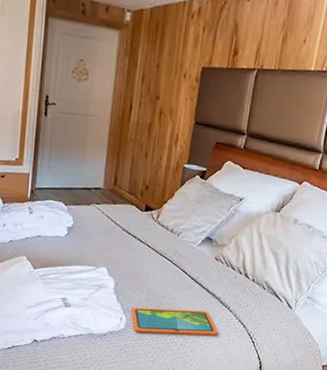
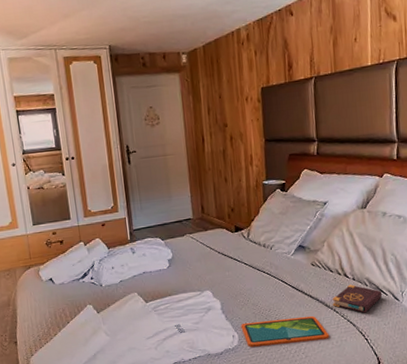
book: none [227,285,278,316] -> present [332,284,383,313]

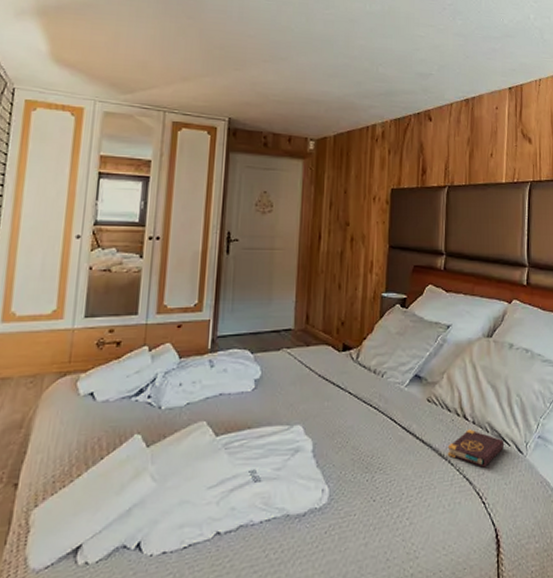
tablet: present [241,315,329,347] -> none [334,467,441,507]

